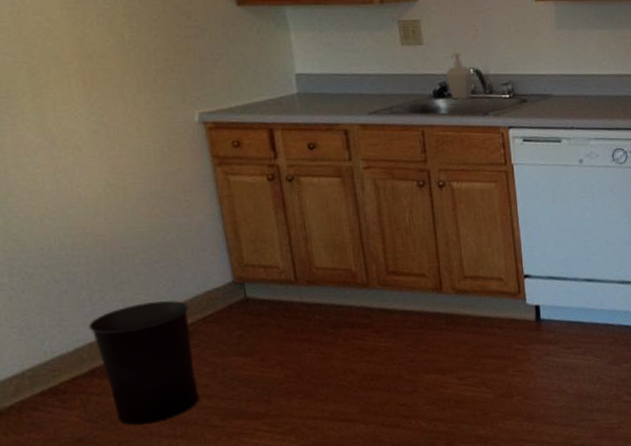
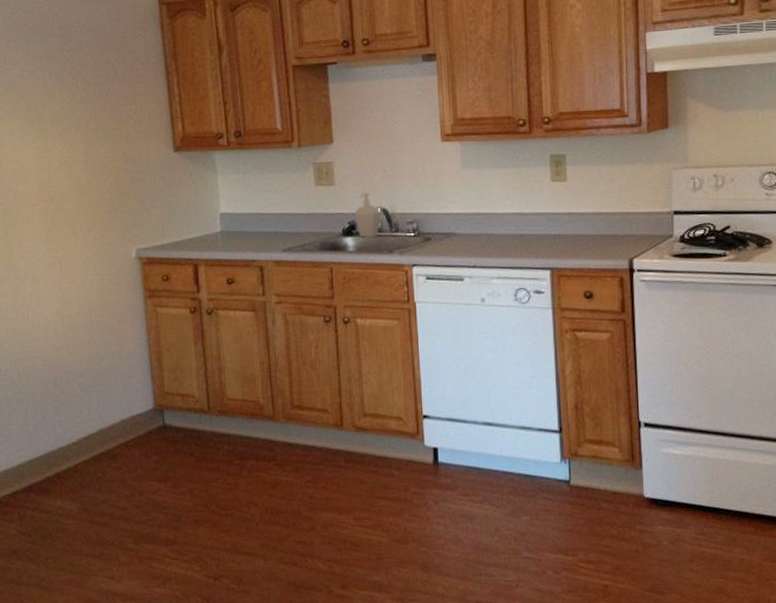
waste bin: present [89,300,199,424] -> none [31,423,117,541]

